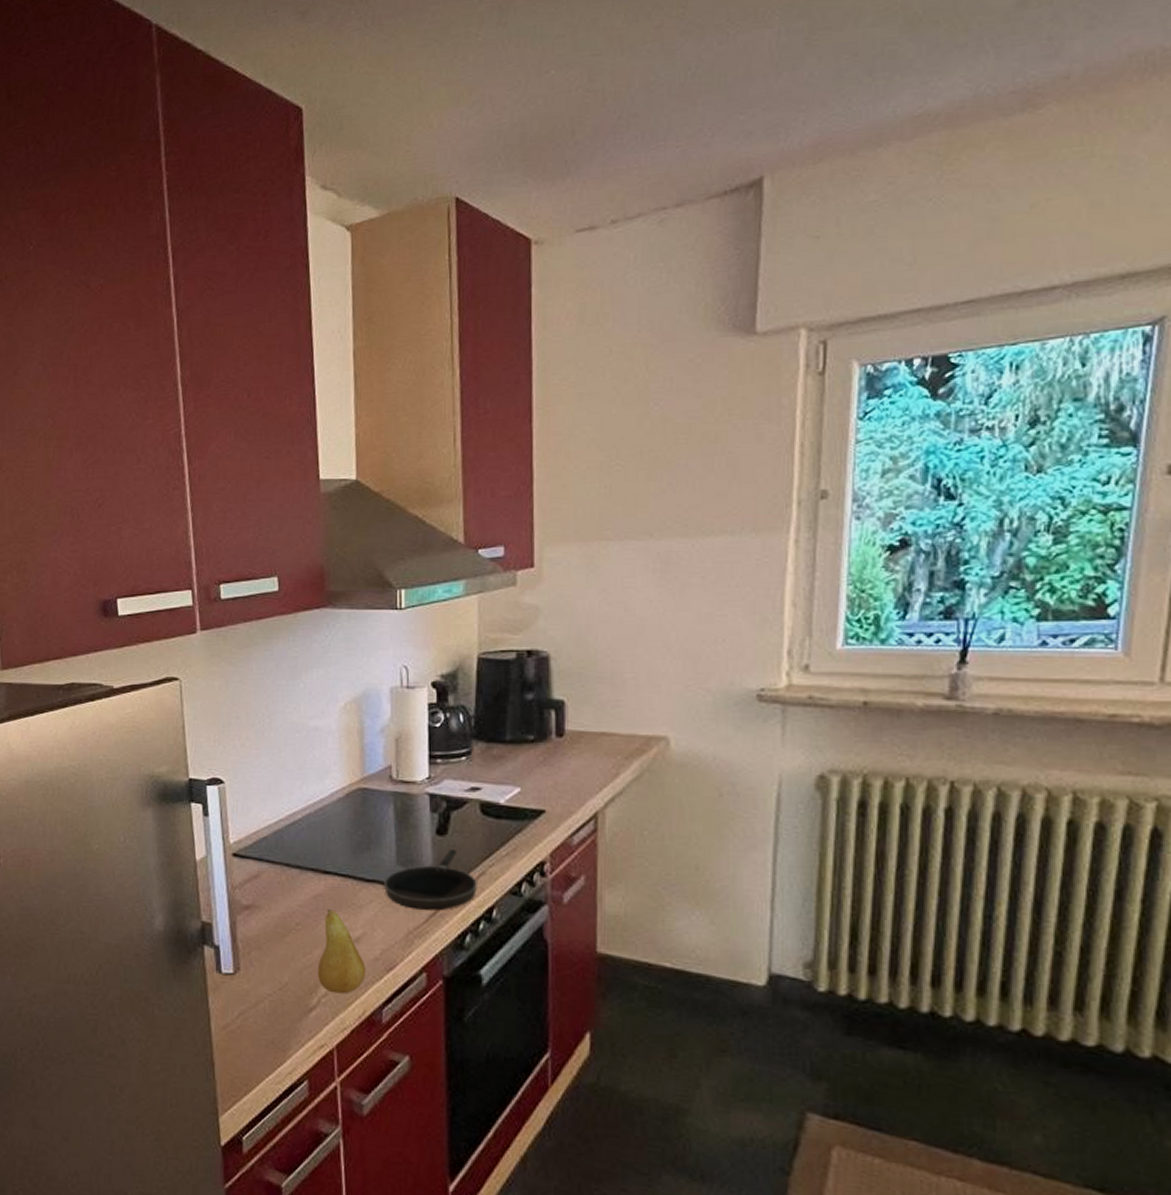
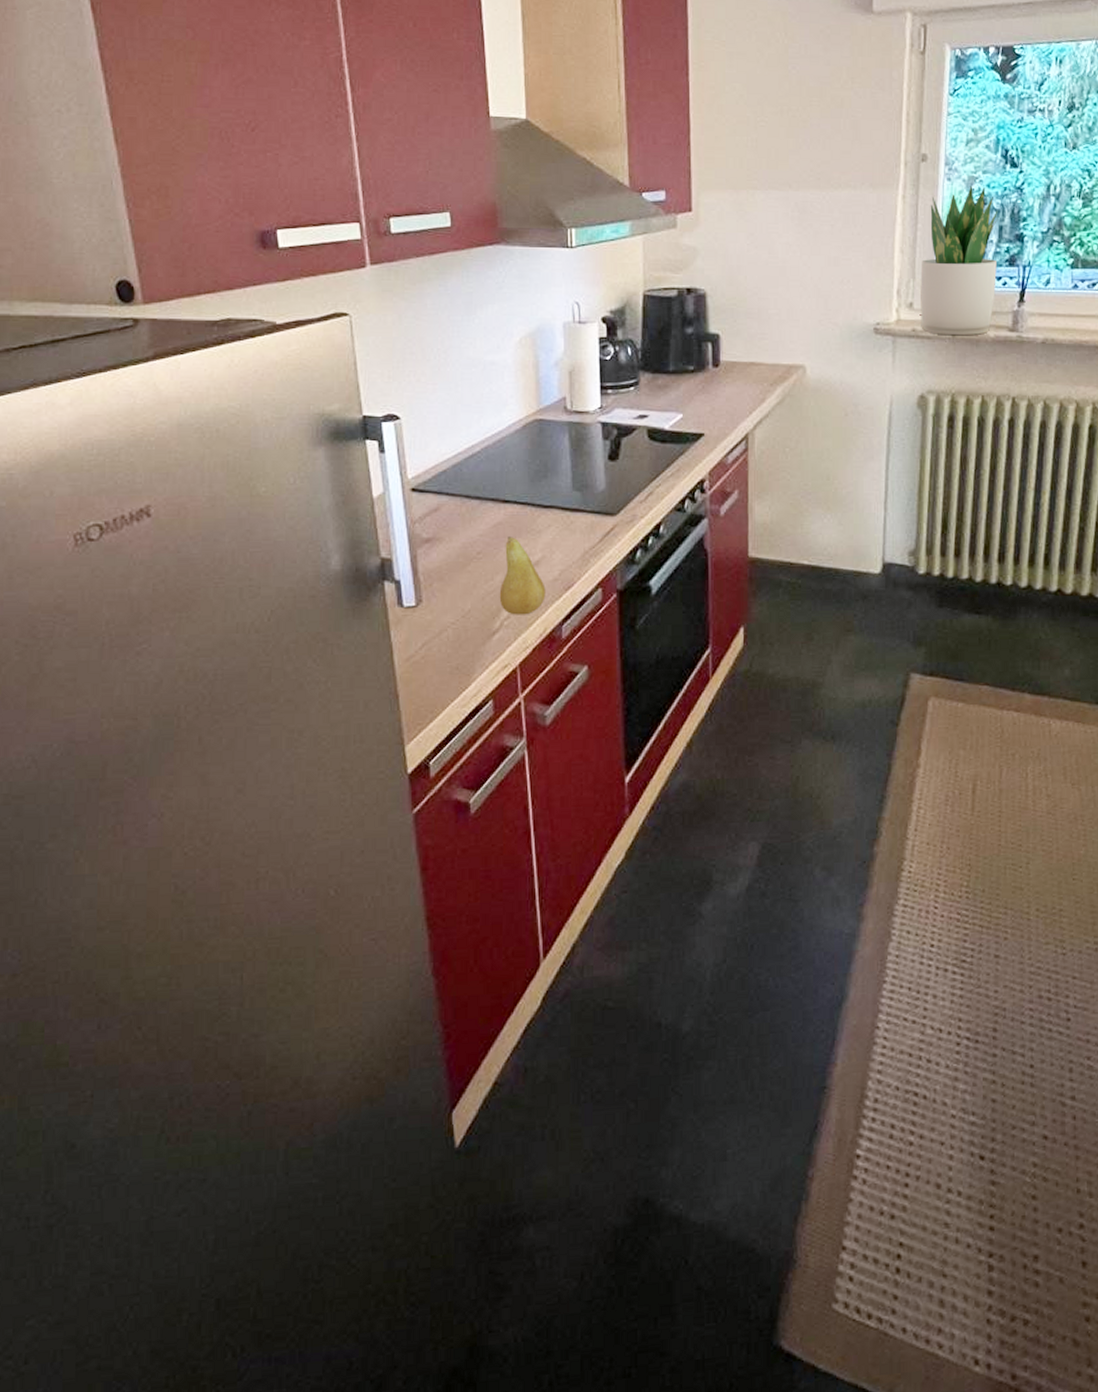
frying pan: present [384,850,477,910] -> none [561,473,646,530]
planter: none [819,524,928,705] -> present [920,186,999,336]

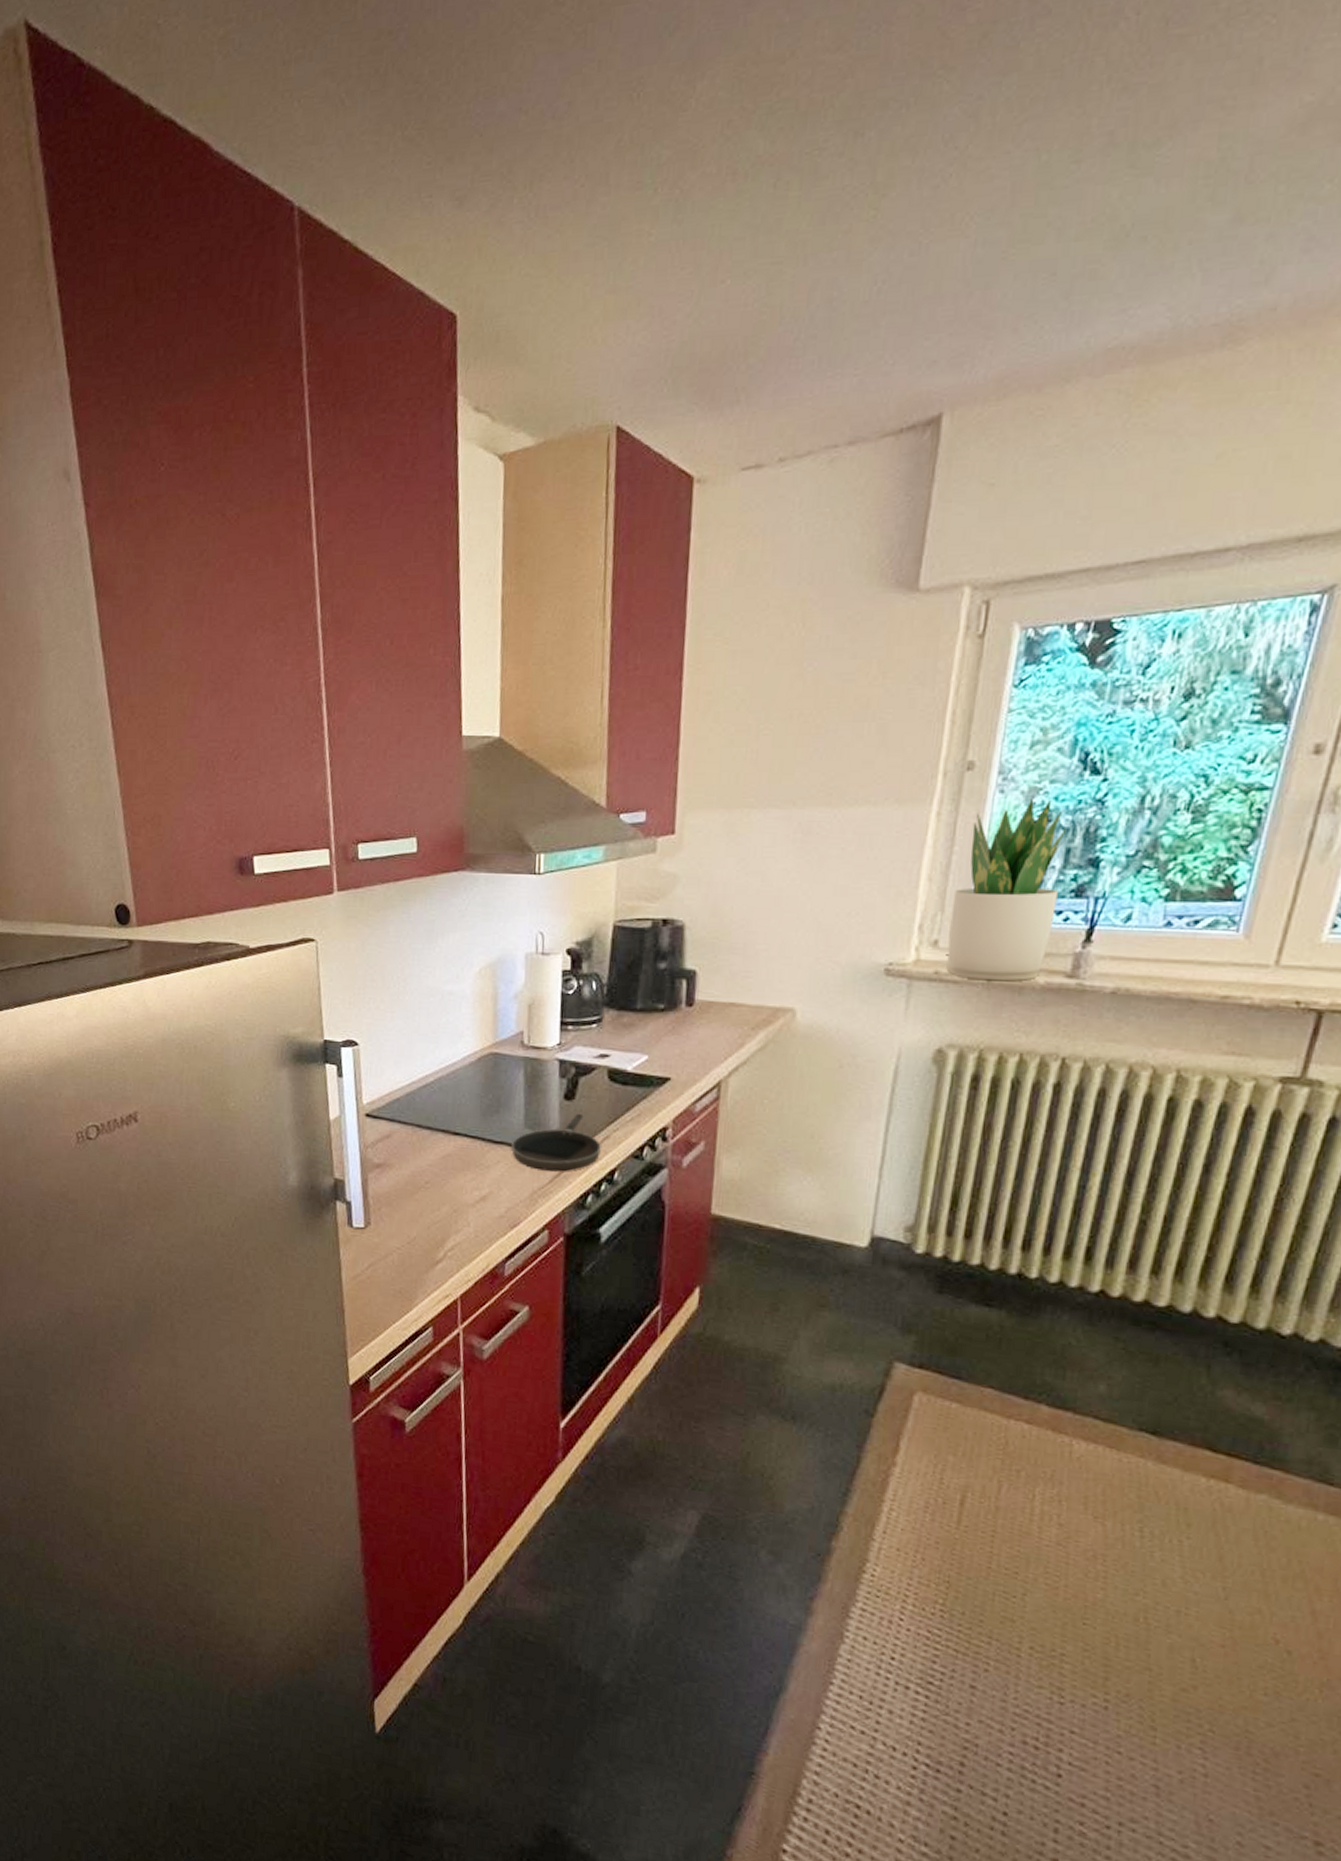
fruit: present [499,535,546,615] -> none [444,1168,491,1249]
frying pan: none [561,473,646,530] -> present [511,1114,601,1172]

